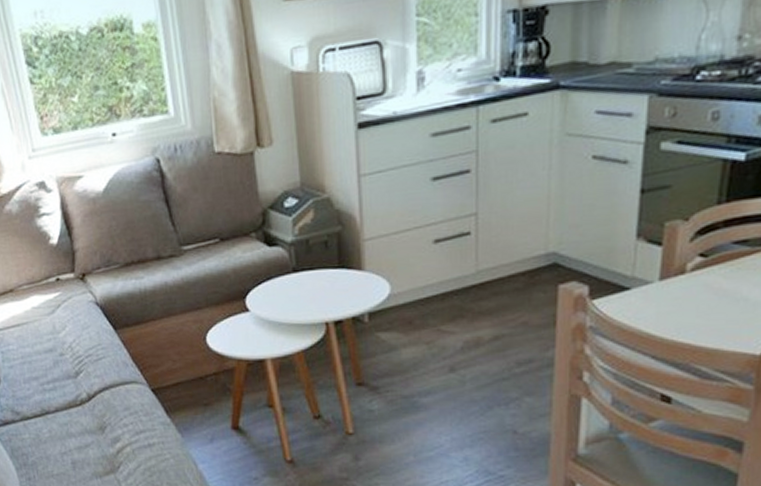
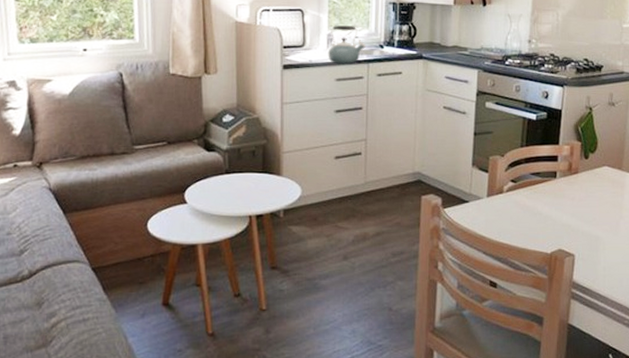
kettle: none [418,54,474,113] -> present [327,25,367,65]

